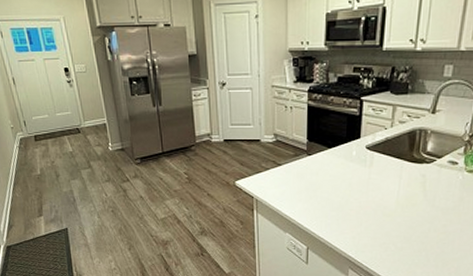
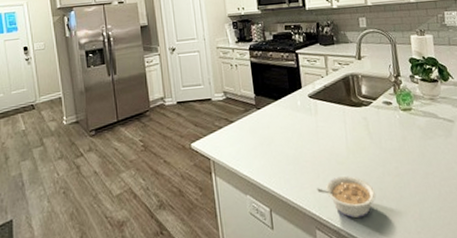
legume: none [357,227,417,265] -> present [317,176,376,219]

